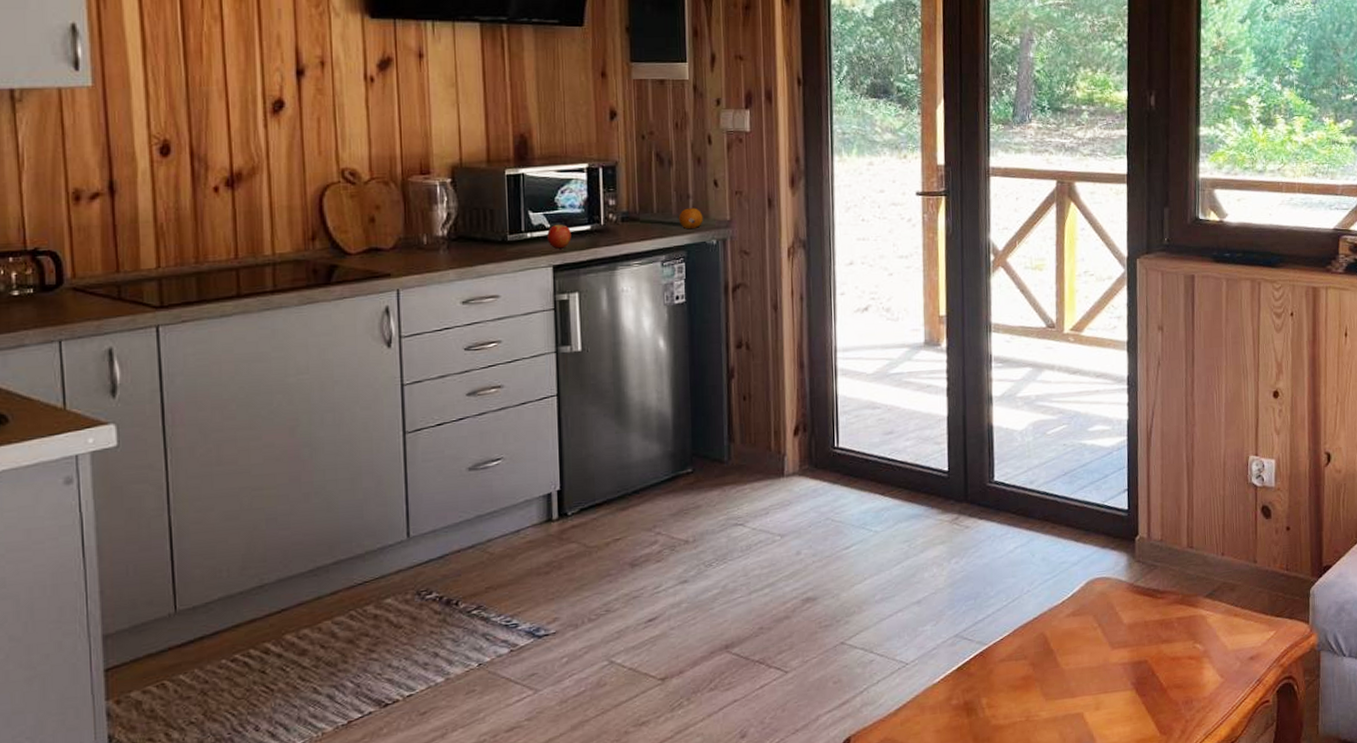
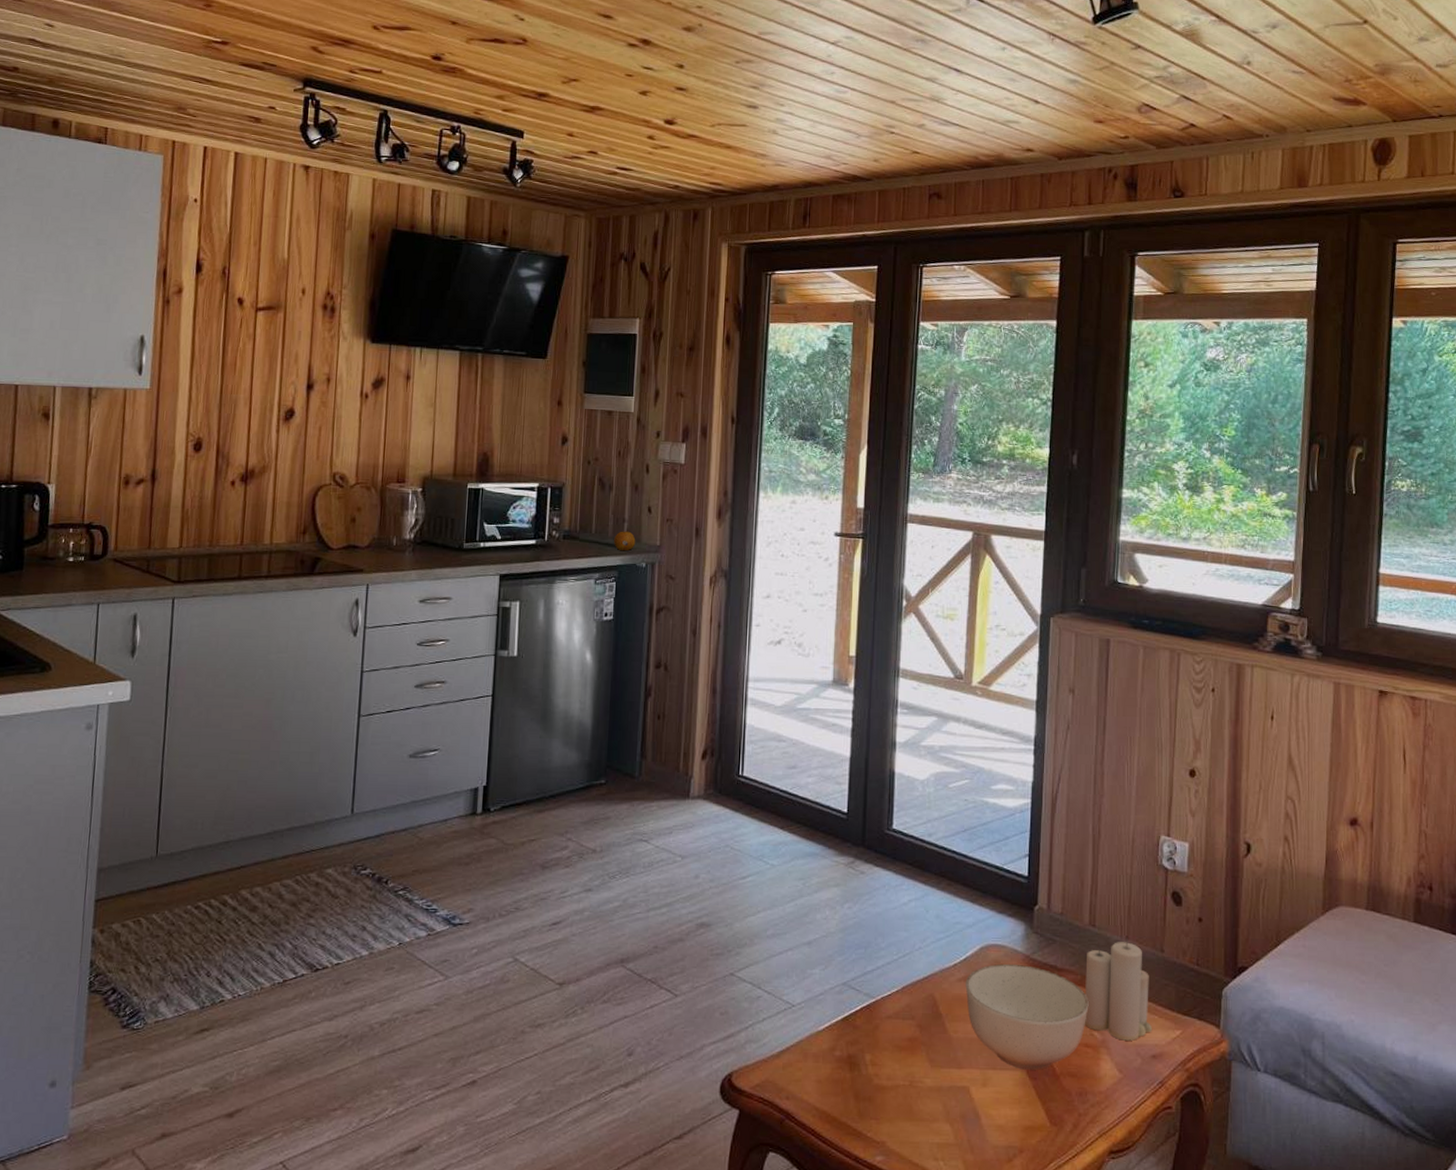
fruit: present [547,225,572,249] -> none [497,537,519,559]
bowl: none [1074,592,1191,689] -> present [965,963,1089,1070]
candle: none [1186,553,1249,648] -> present [1085,937,1153,1041]

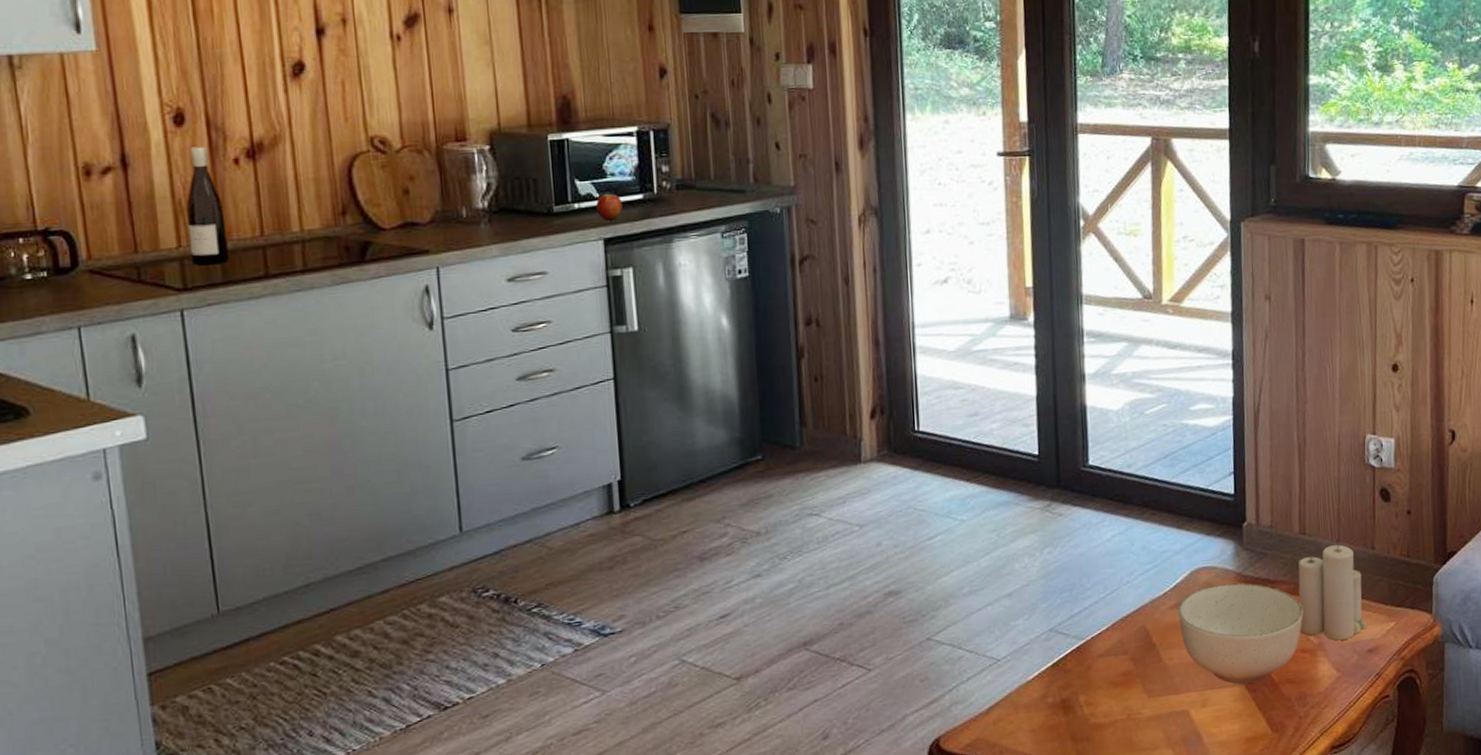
bottle: none [187,469,218,564] -> present [186,146,229,266]
fruit: none [497,537,519,559] -> present [596,194,623,220]
fruit: present [614,531,636,552] -> none [739,173,765,197]

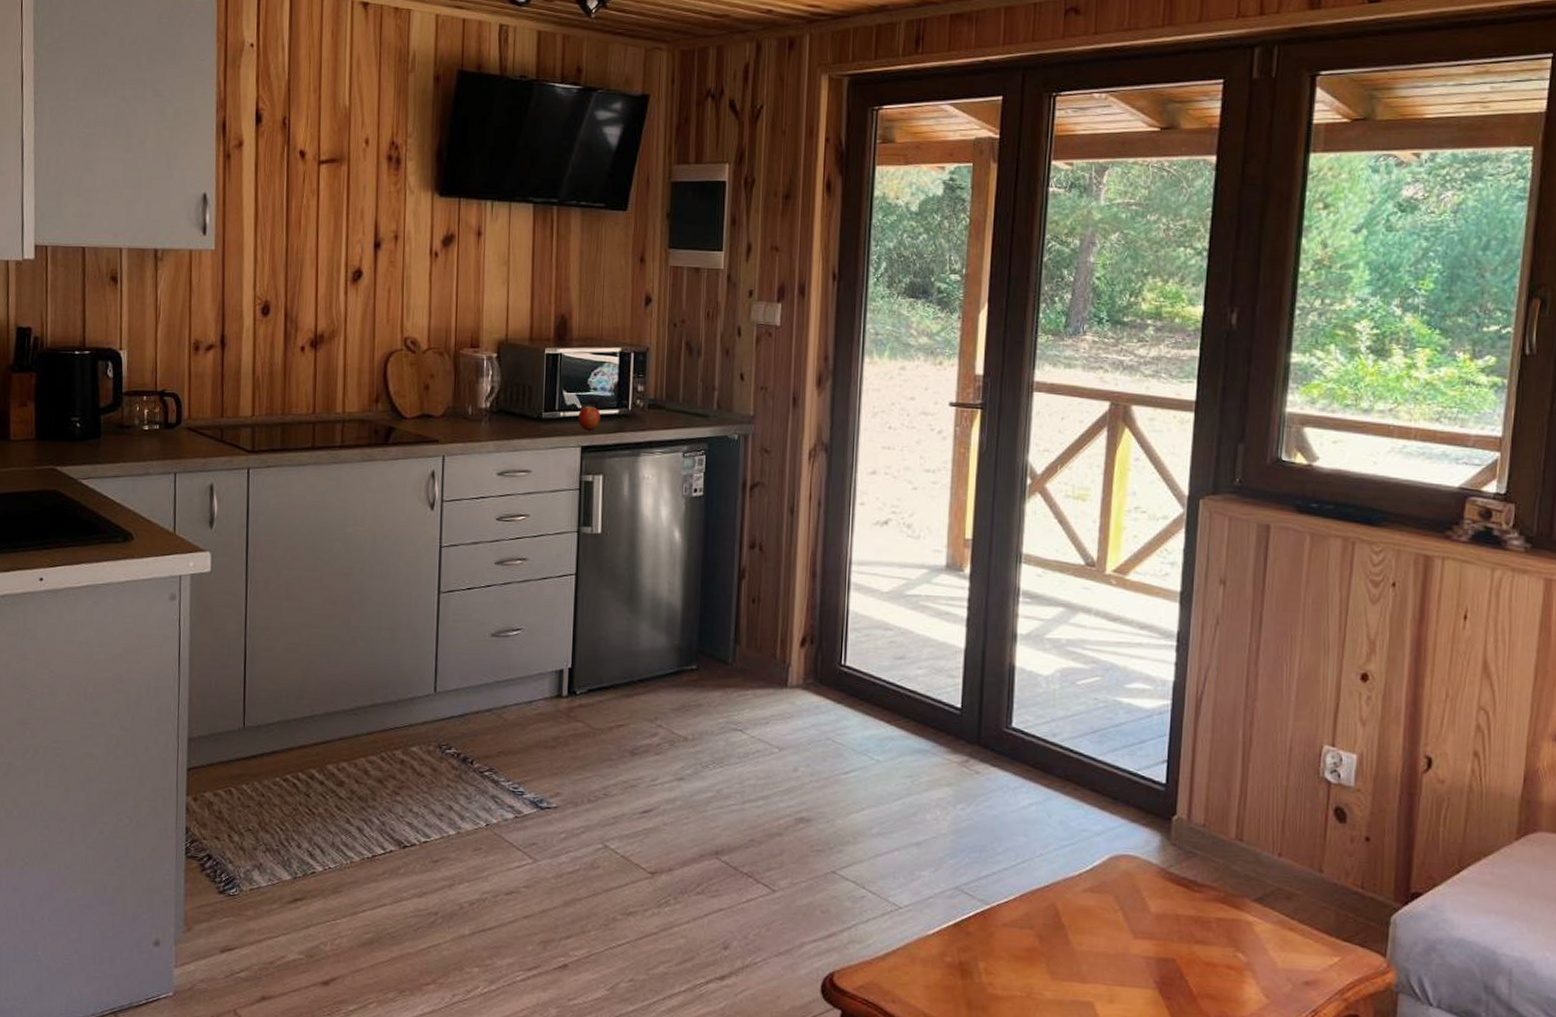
bottle: present [186,146,229,266] -> none [260,334,289,434]
bowl: present [1177,582,1304,684] -> none [1091,875,1233,990]
candle: present [1298,540,1368,641] -> none [1228,854,1307,965]

